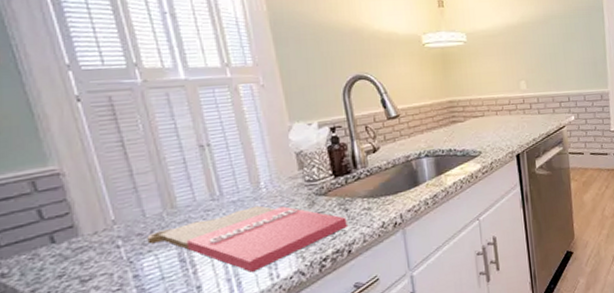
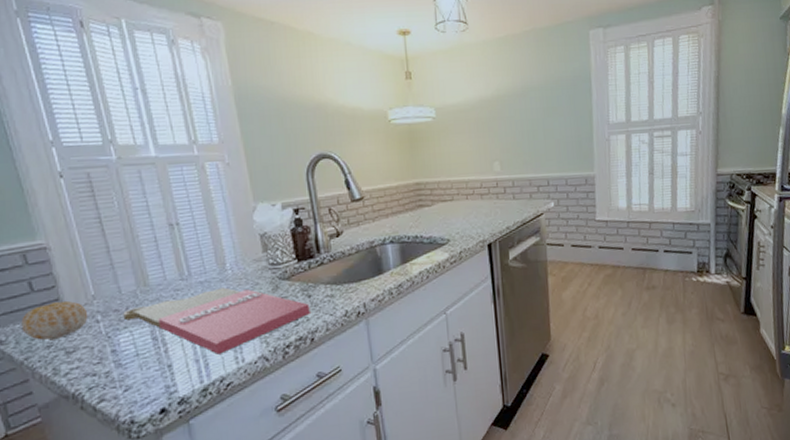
fruit: none [28,227,108,270] -> present [21,301,88,341]

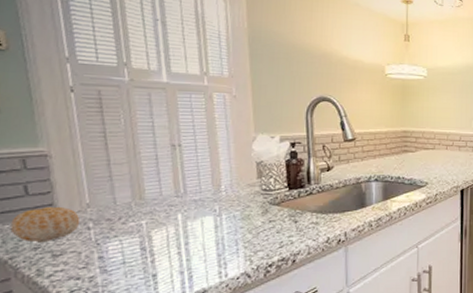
cutting board: present [123,287,310,354] -> none [115,207,295,268]

